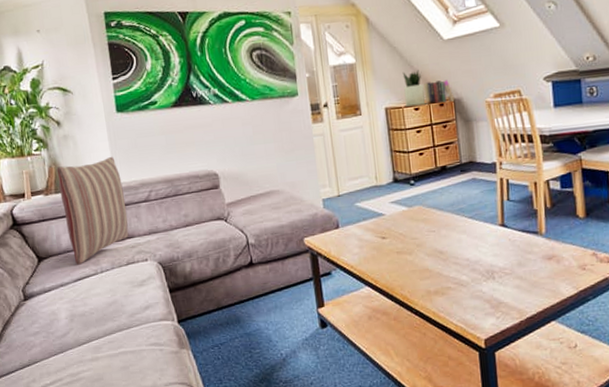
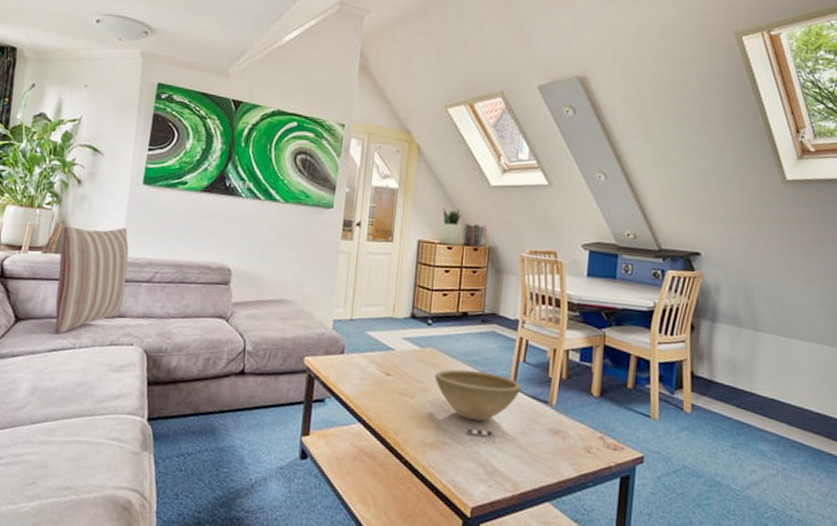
bowl: none [427,217,510,275] -> present [435,369,521,436]

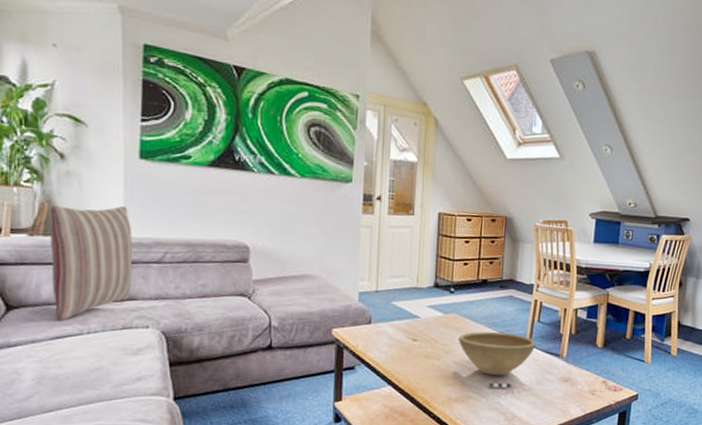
planter: present [438,208,462,247] -> none [458,181,481,218]
books: present [460,223,490,249] -> none [479,196,507,219]

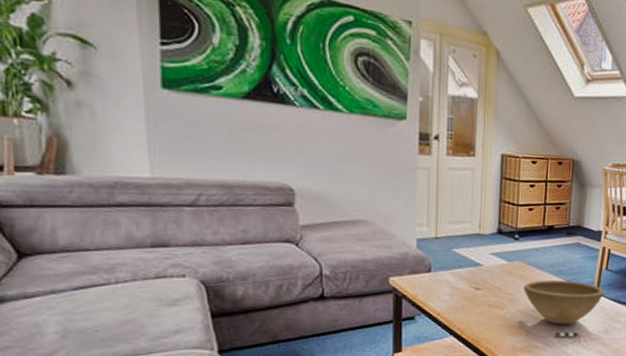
pillow: present [50,205,133,321] -> none [60,140,163,270]

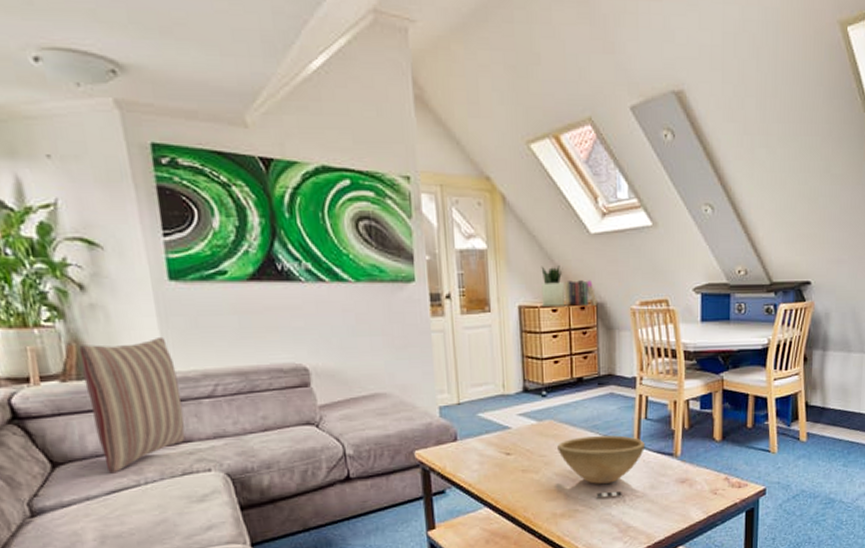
pillow: none [60,140,163,270] -> present [79,336,186,474]
planter: none [522,120,546,161] -> present [541,266,567,308]
books: none [545,136,574,162] -> present [564,280,597,308]

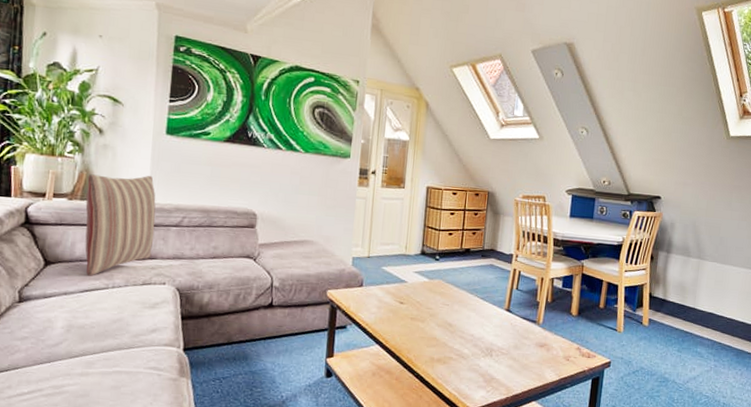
planter: present [541,266,567,308] -> none [444,158,466,192]
bowl: present [557,435,646,497] -> none [442,297,514,351]
books: present [564,280,597,308] -> none [464,172,489,194]

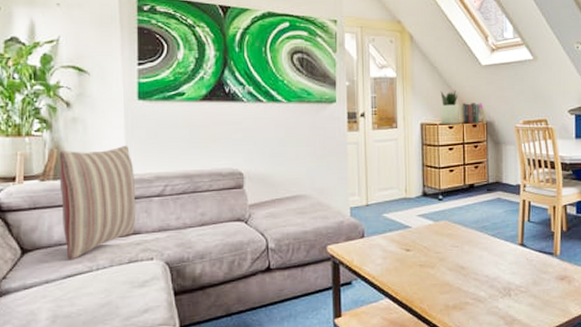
planter: none [444,158,466,192] -> present [439,91,462,125]
books: none [464,172,489,194] -> present [459,103,487,125]

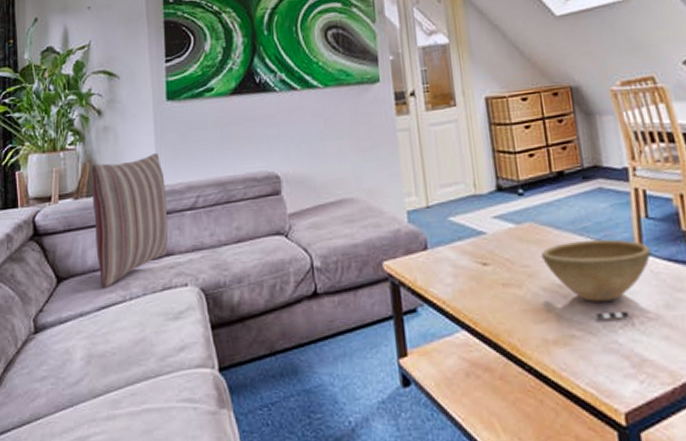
planter: present [439,91,462,125] -> none [506,52,538,98]
bowl: none [451,235,529,291] -> present [541,239,652,319]
books: present [459,103,487,125] -> none [531,64,572,95]

